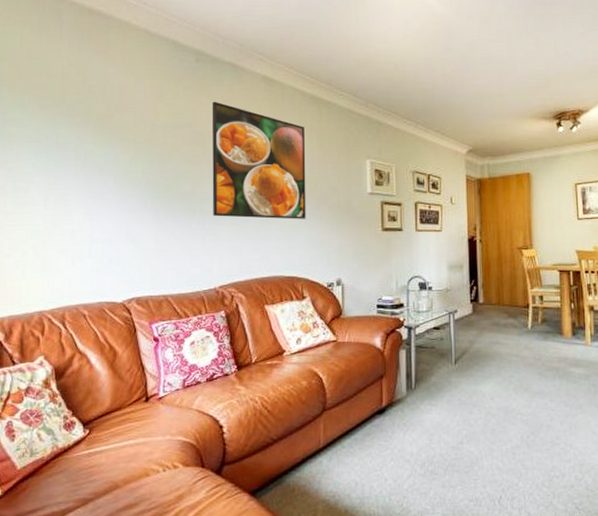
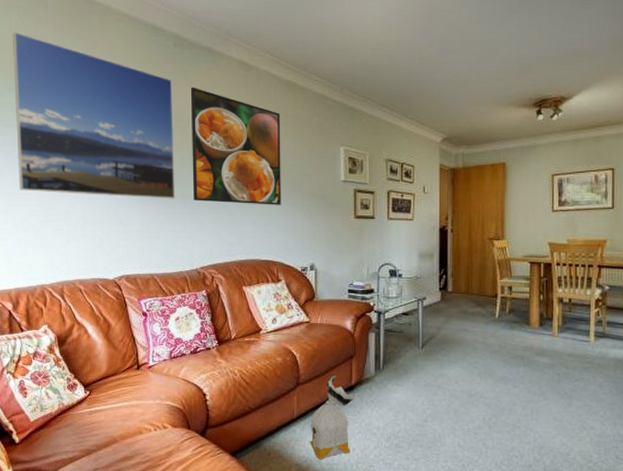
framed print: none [20,46,194,215] -> present [13,31,175,199]
bag: none [338,398,386,494] -> present [310,376,355,460]

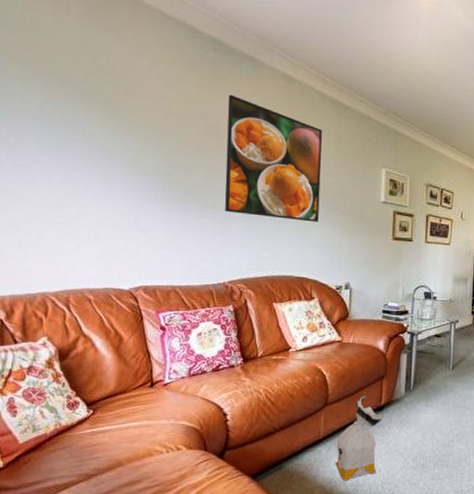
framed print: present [13,31,175,199] -> none [22,14,209,209]

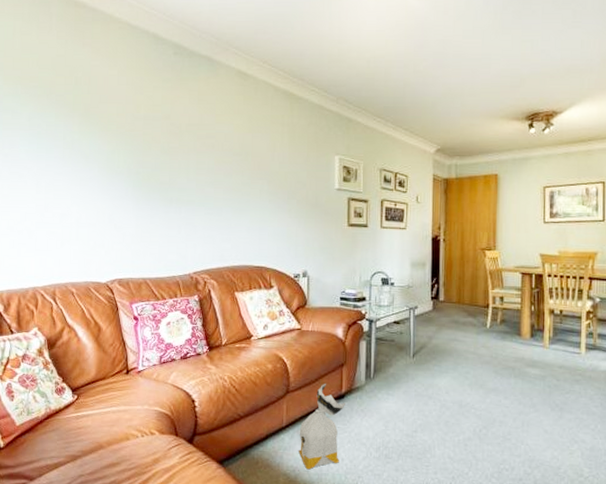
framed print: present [225,94,322,222] -> none [188,94,277,212]

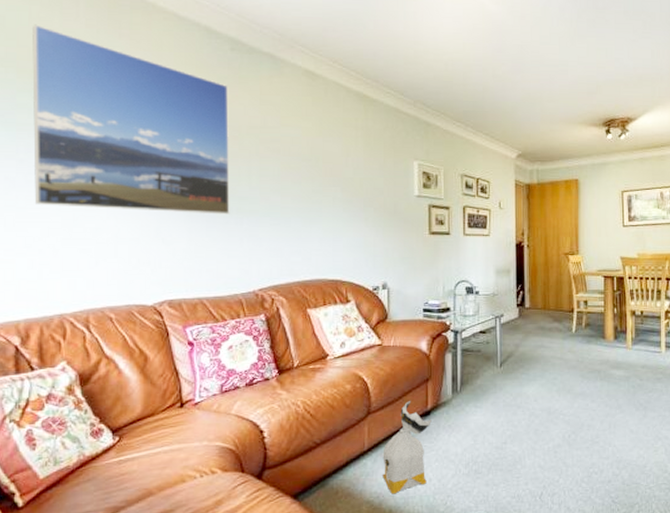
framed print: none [15,37,172,204] -> present [32,24,230,215]

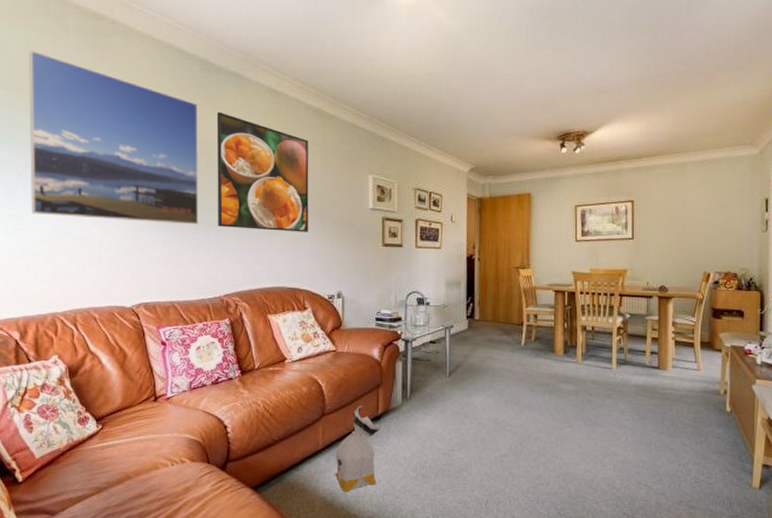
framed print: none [249,94,350,221] -> present [216,111,309,232]

